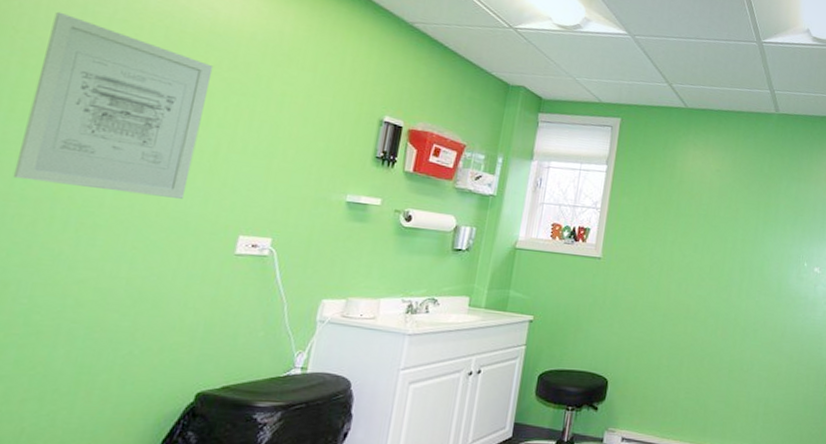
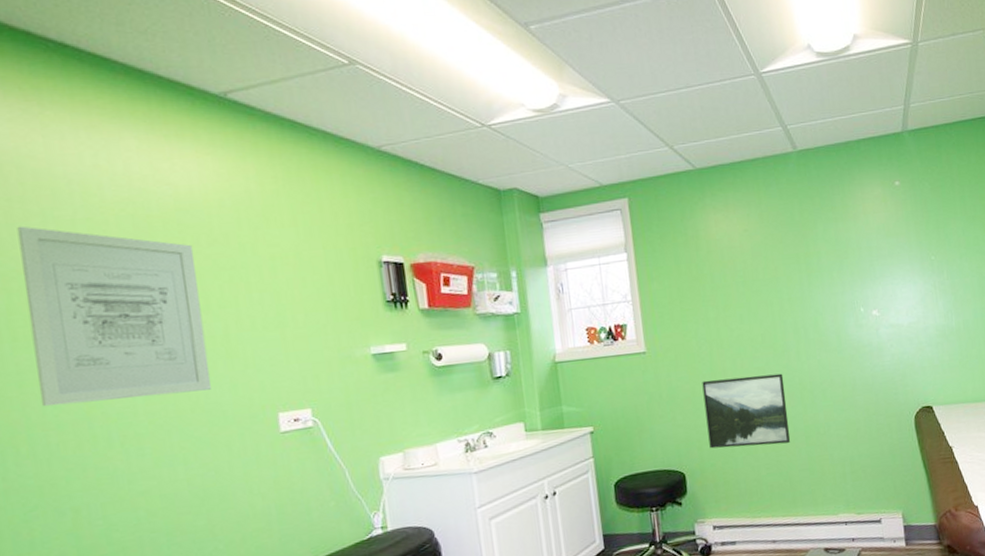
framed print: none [637,296,722,372] -> present [702,373,791,449]

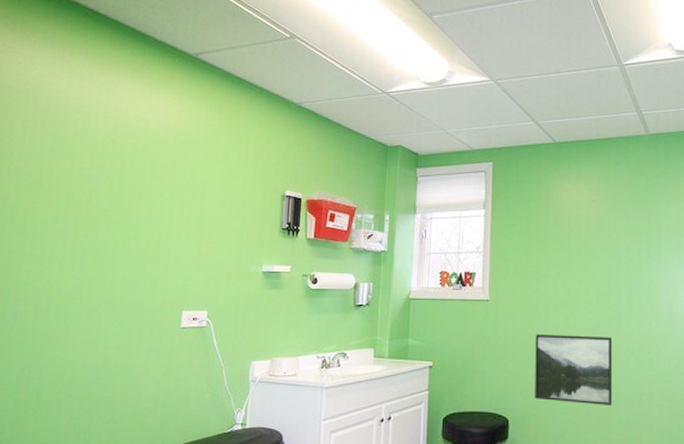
wall art: present [17,226,212,407] -> none [18,141,150,284]

